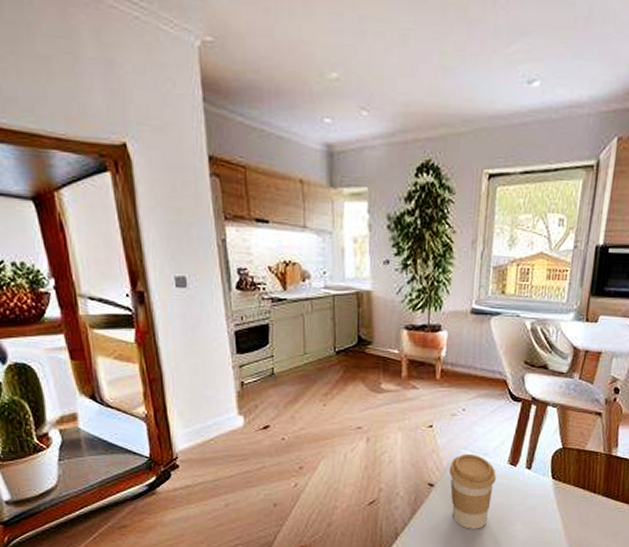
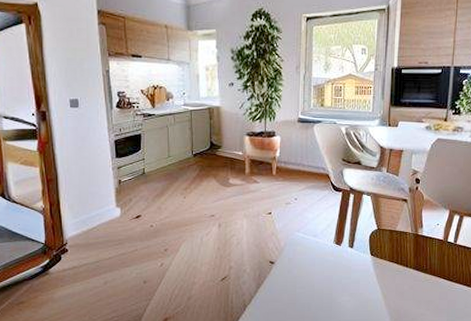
coffee cup: present [449,453,496,529] -> none [286,235,325,300]

